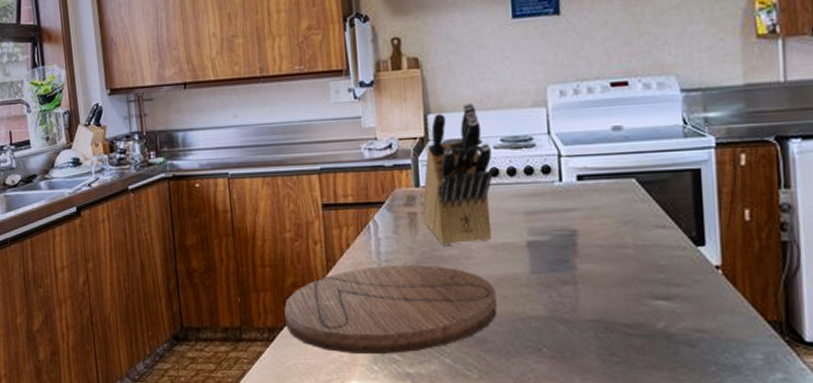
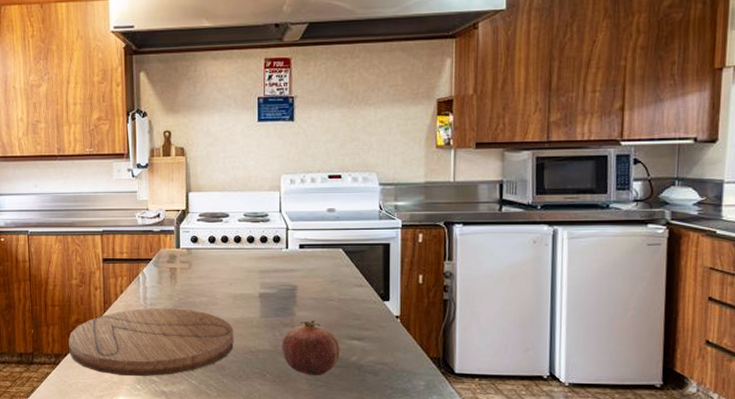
knife block: present [422,103,493,245] -> none [181,185,236,294]
fruit: none [561,274,642,350] -> present [282,319,340,376]

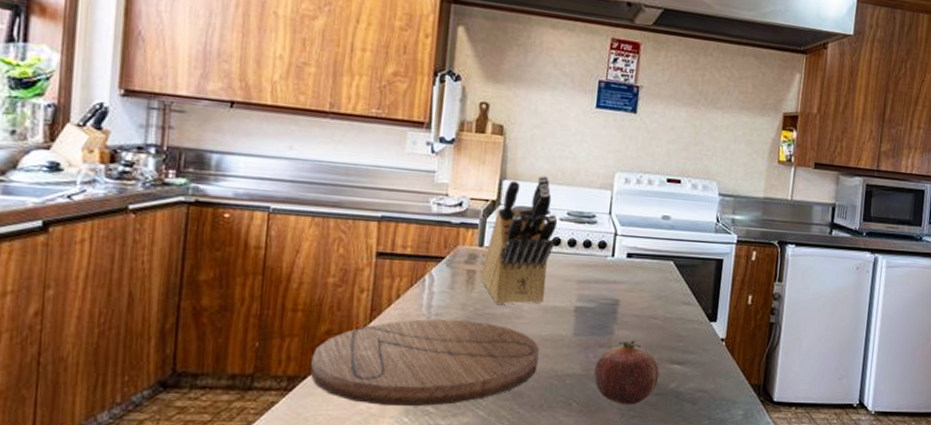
knife block: none [181,185,236,294] -> present [481,176,557,305]

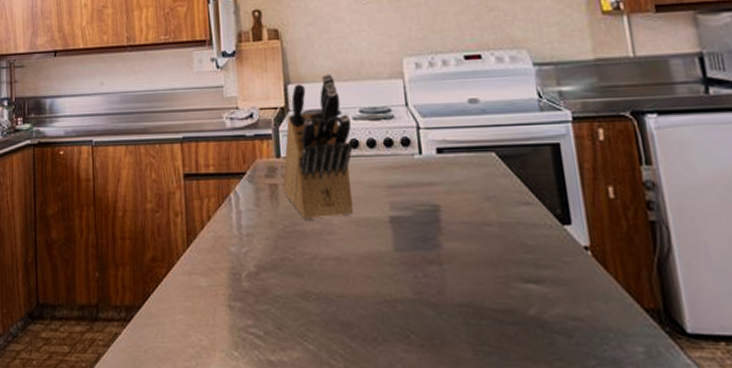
cutting board: present [310,319,540,406] -> none [143,240,362,338]
fruit: present [594,340,660,405] -> none [427,253,512,338]

